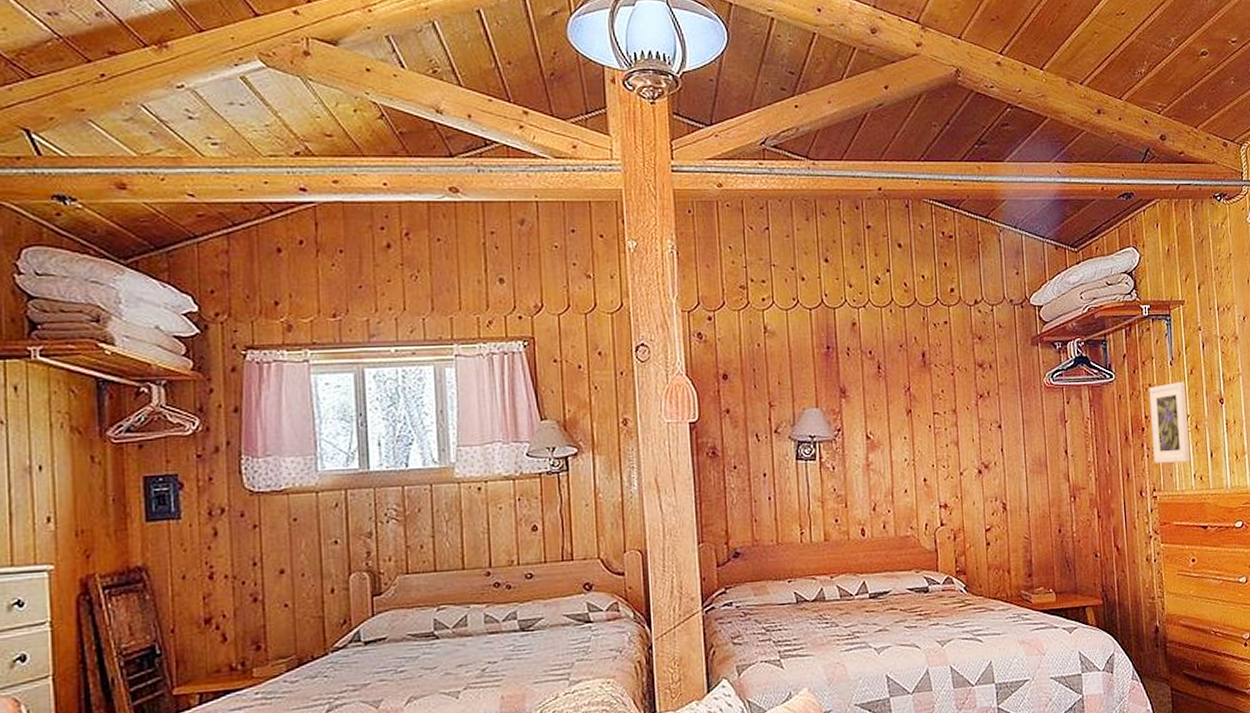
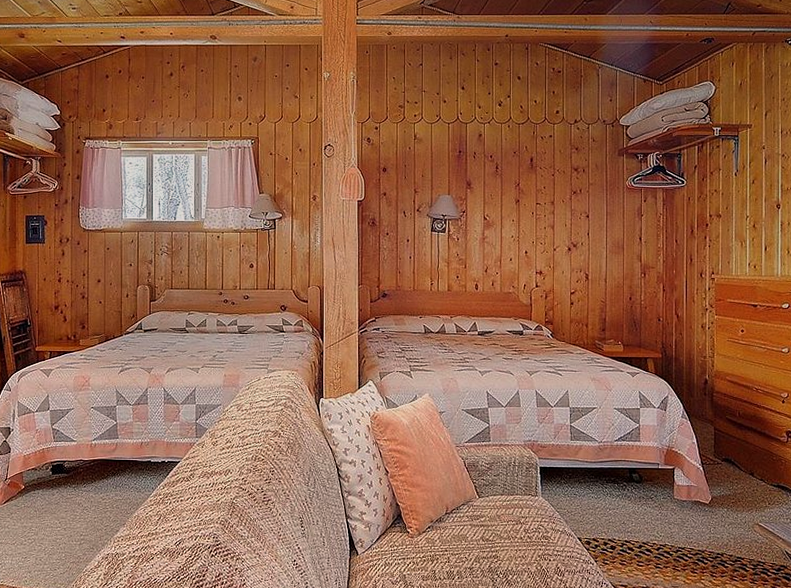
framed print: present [1149,382,1190,464] -> none [714,190,746,254]

